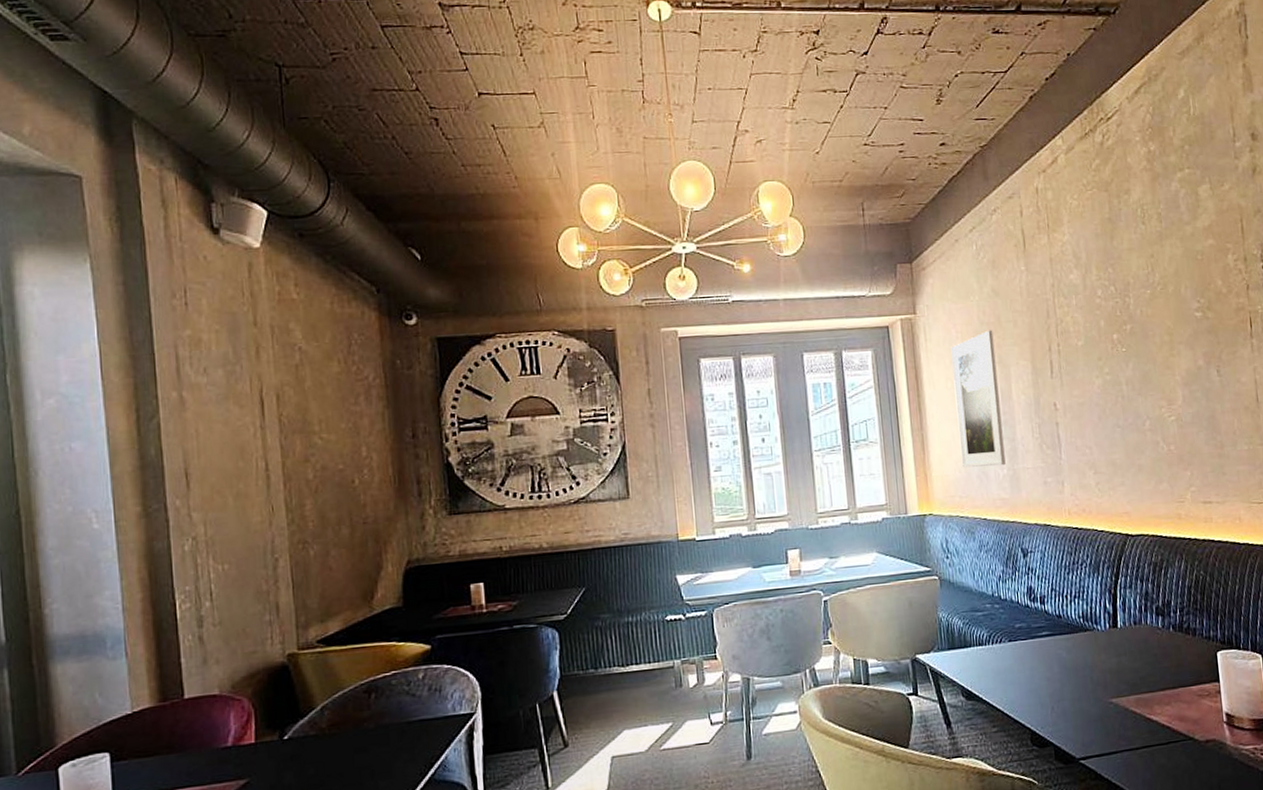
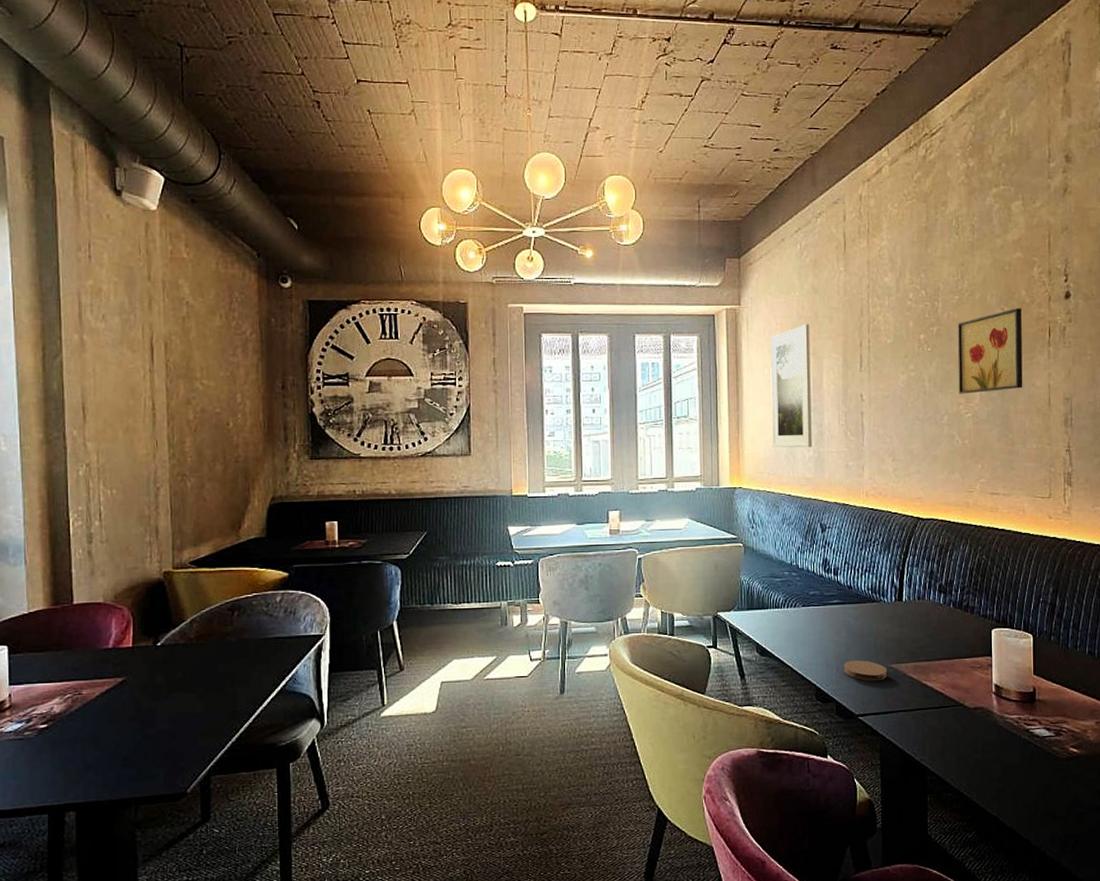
coaster: none [1058,696,1108,720] -> present [843,660,888,682]
wall art: none [1151,299,1228,396] -> present [957,308,1023,394]

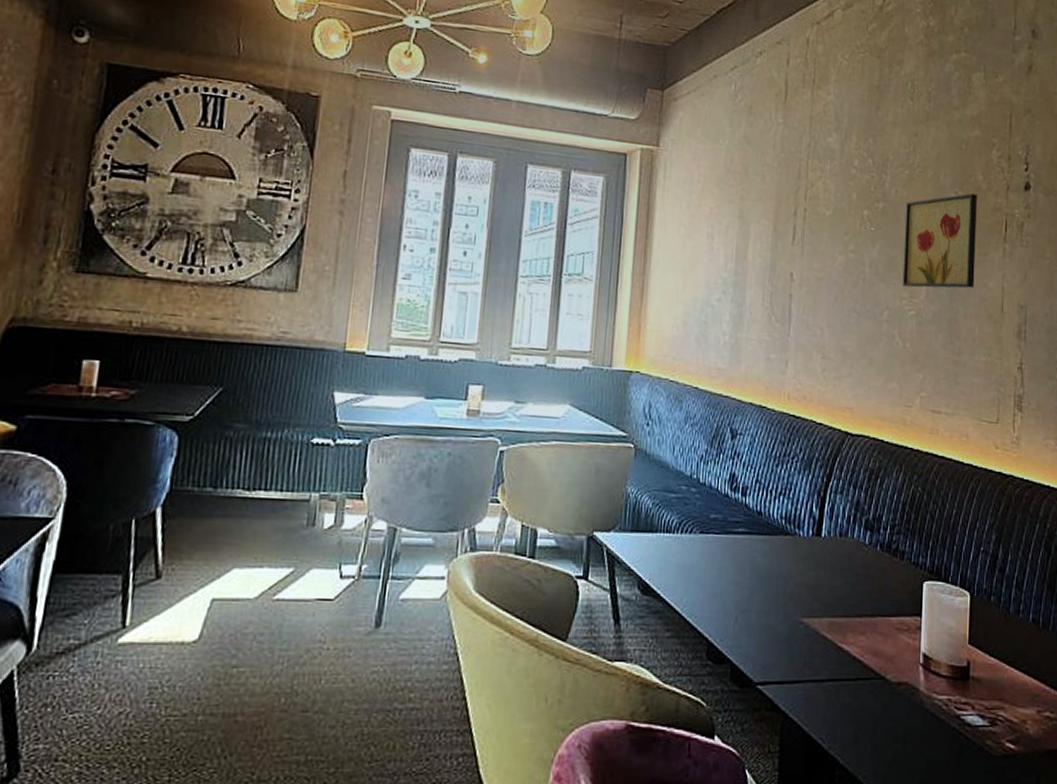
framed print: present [770,324,812,448] -> none [681,179,738,332]
coaster: present [843,660,888,682] -> none [743,609,797,639]

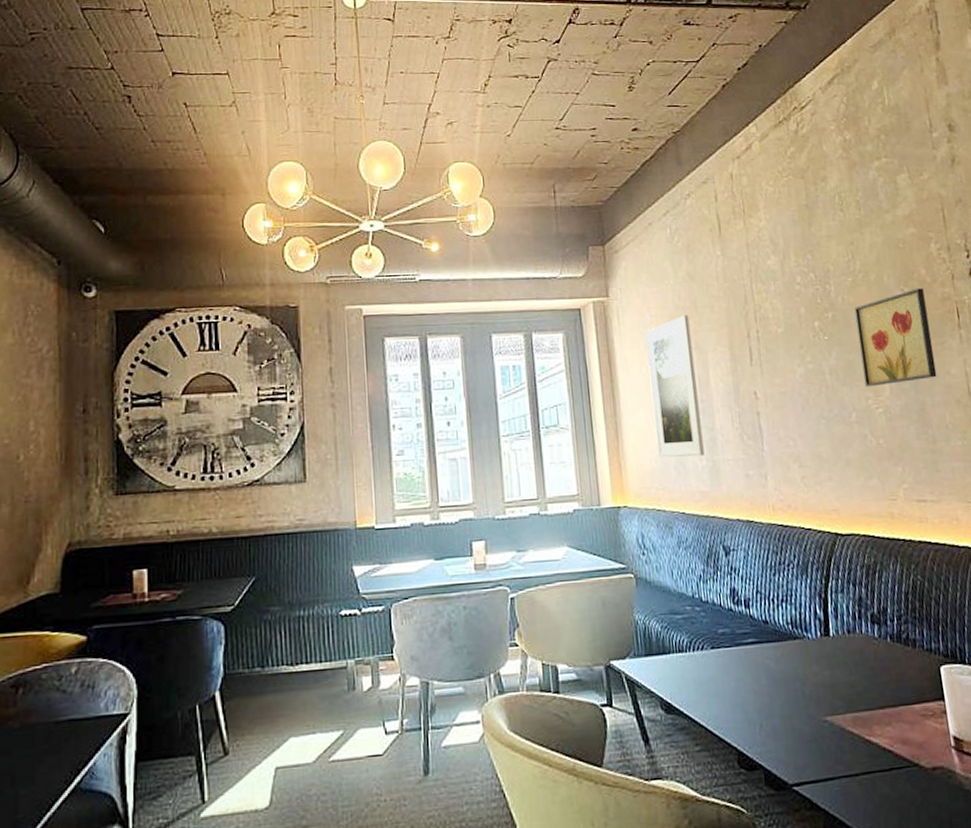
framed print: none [681,179,738,332] -> present [645,314,705,458]

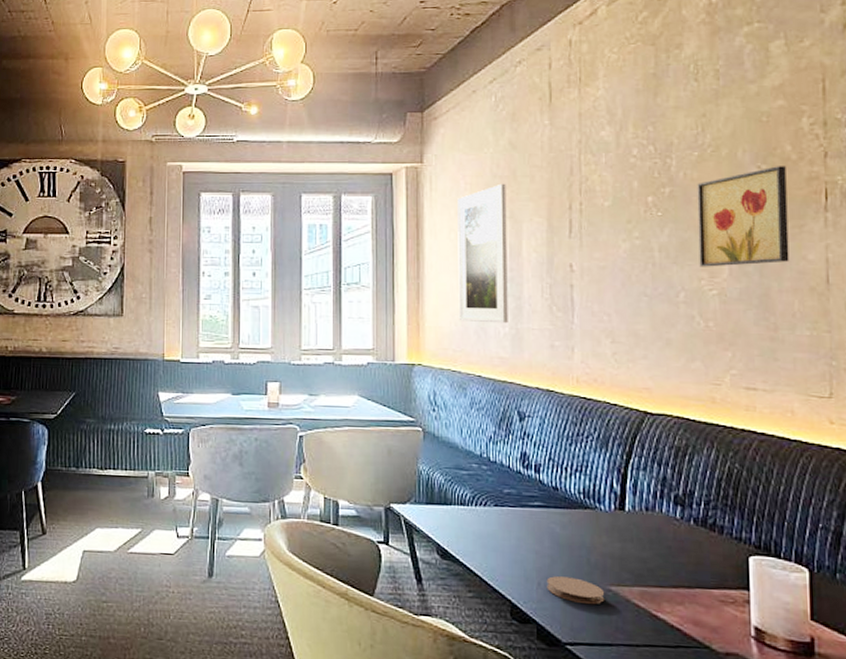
coaster: none [767,713,823,740] -> present [546,576,605,605]

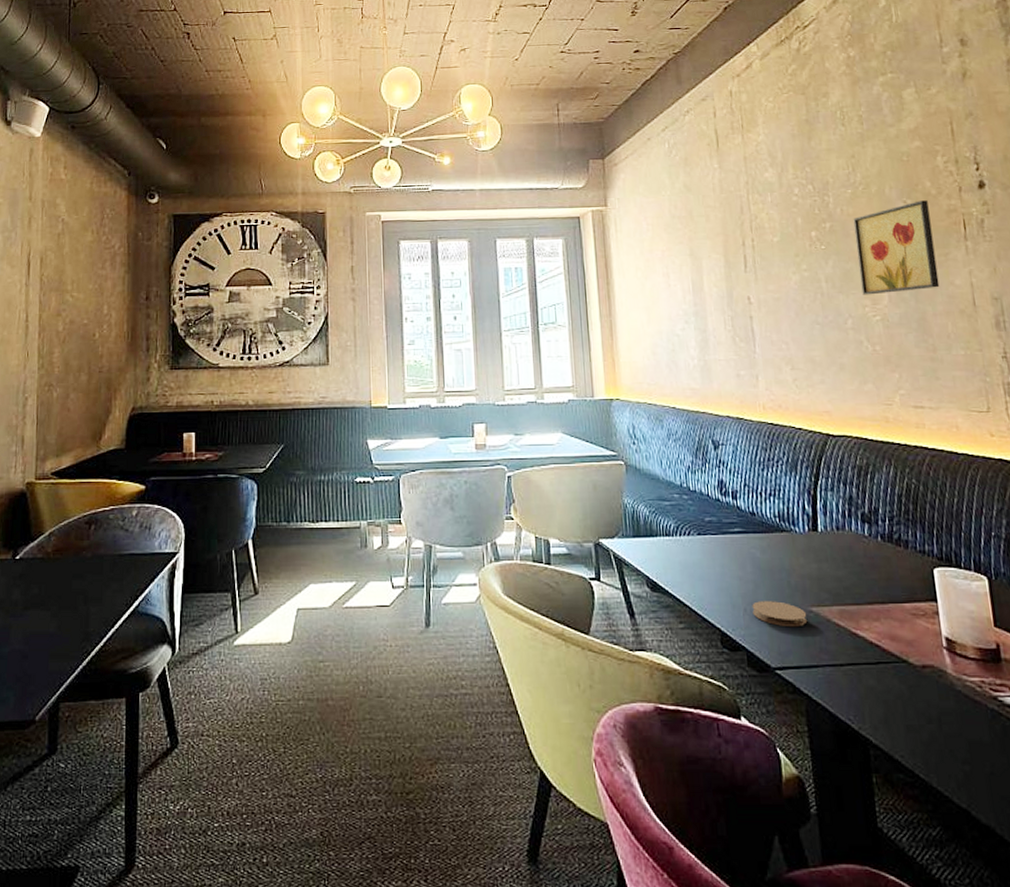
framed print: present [457,183,508,324] -> none [641,223,696,356]

